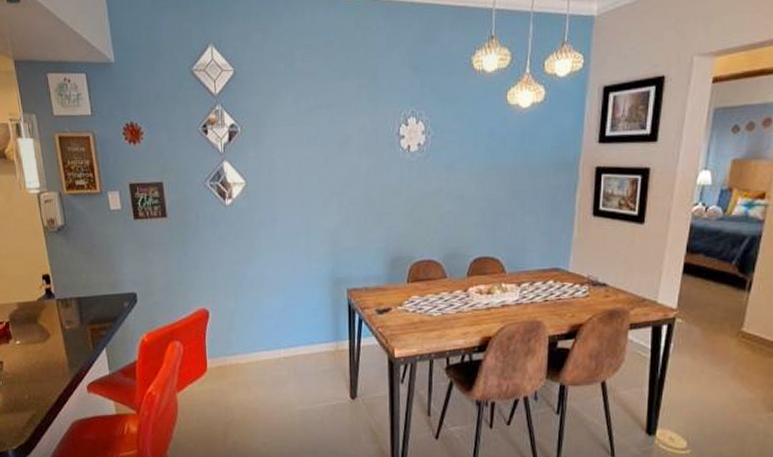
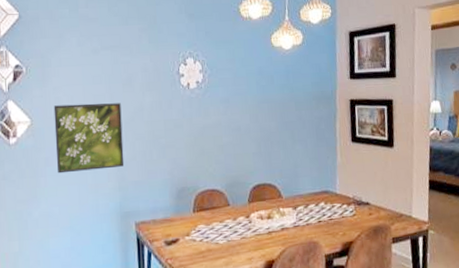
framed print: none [268,165,338,237] -> present [53,103,125,174]

